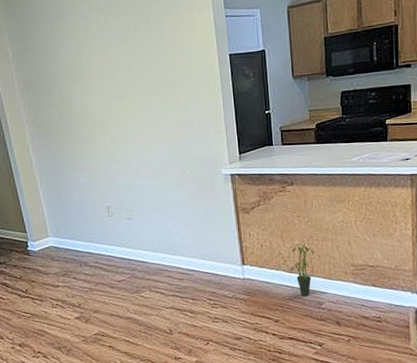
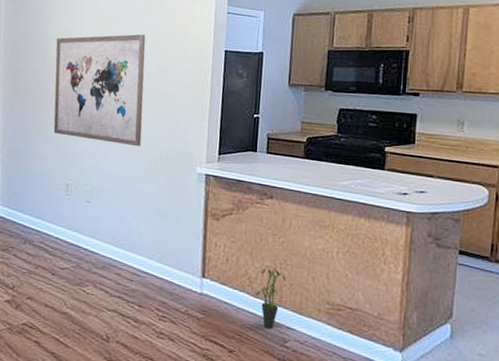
wall art: none [68,51,167,163] -> present [53,34,146,147]

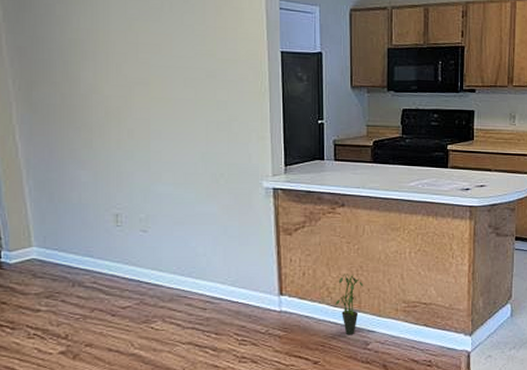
wall art: present [53,34,146,147] -> none [79,34,198,165]

